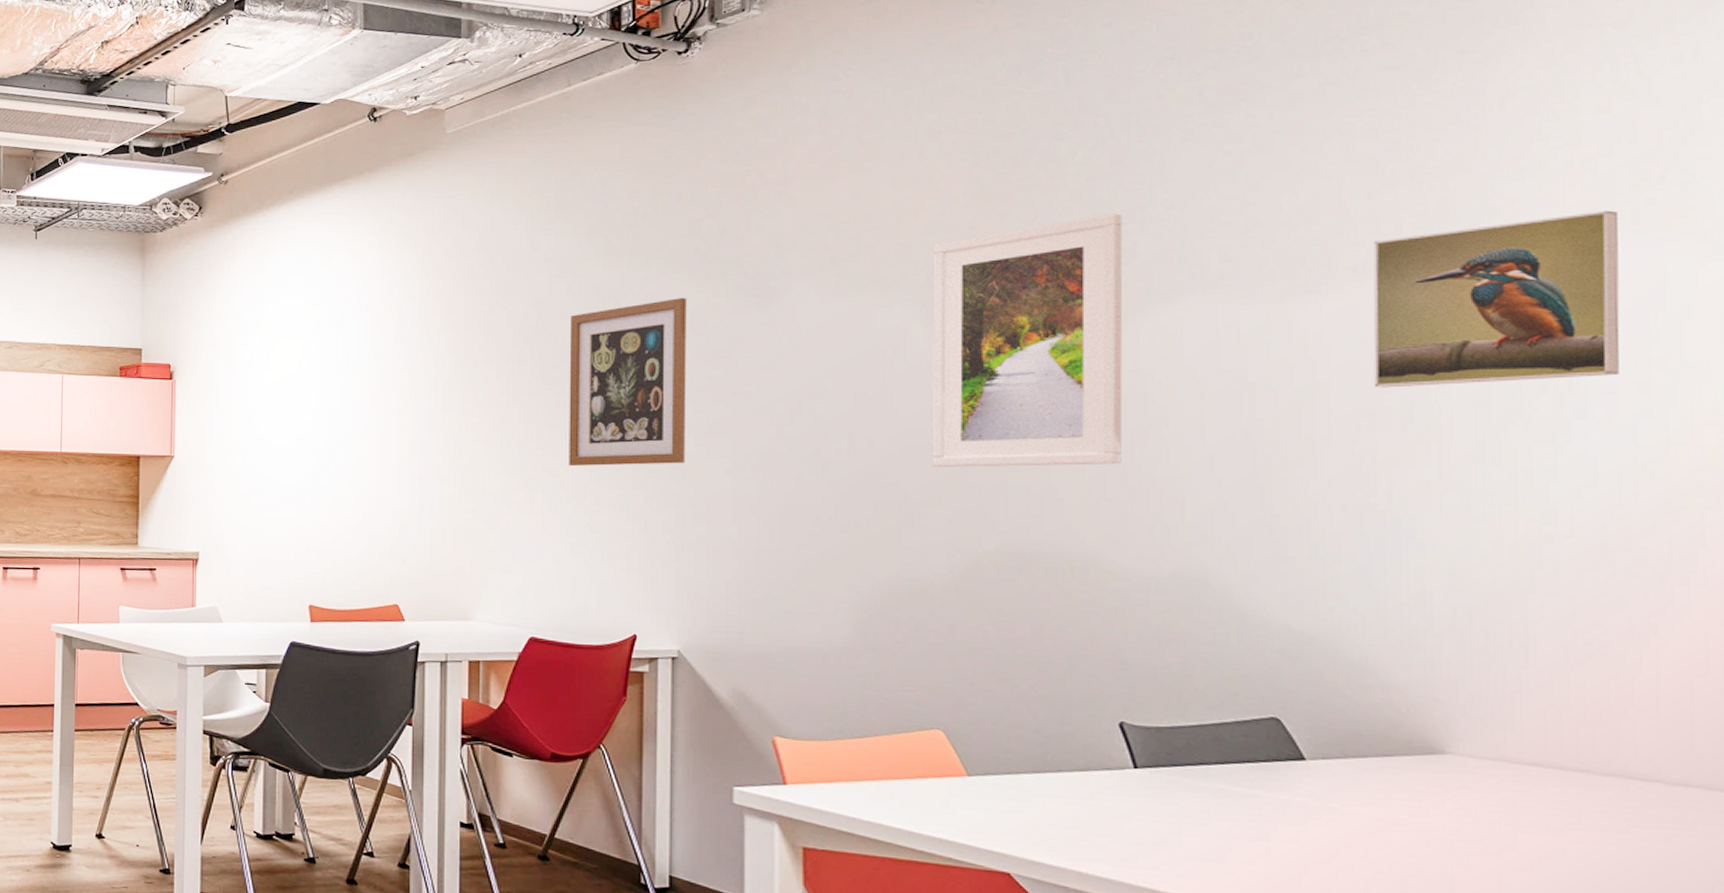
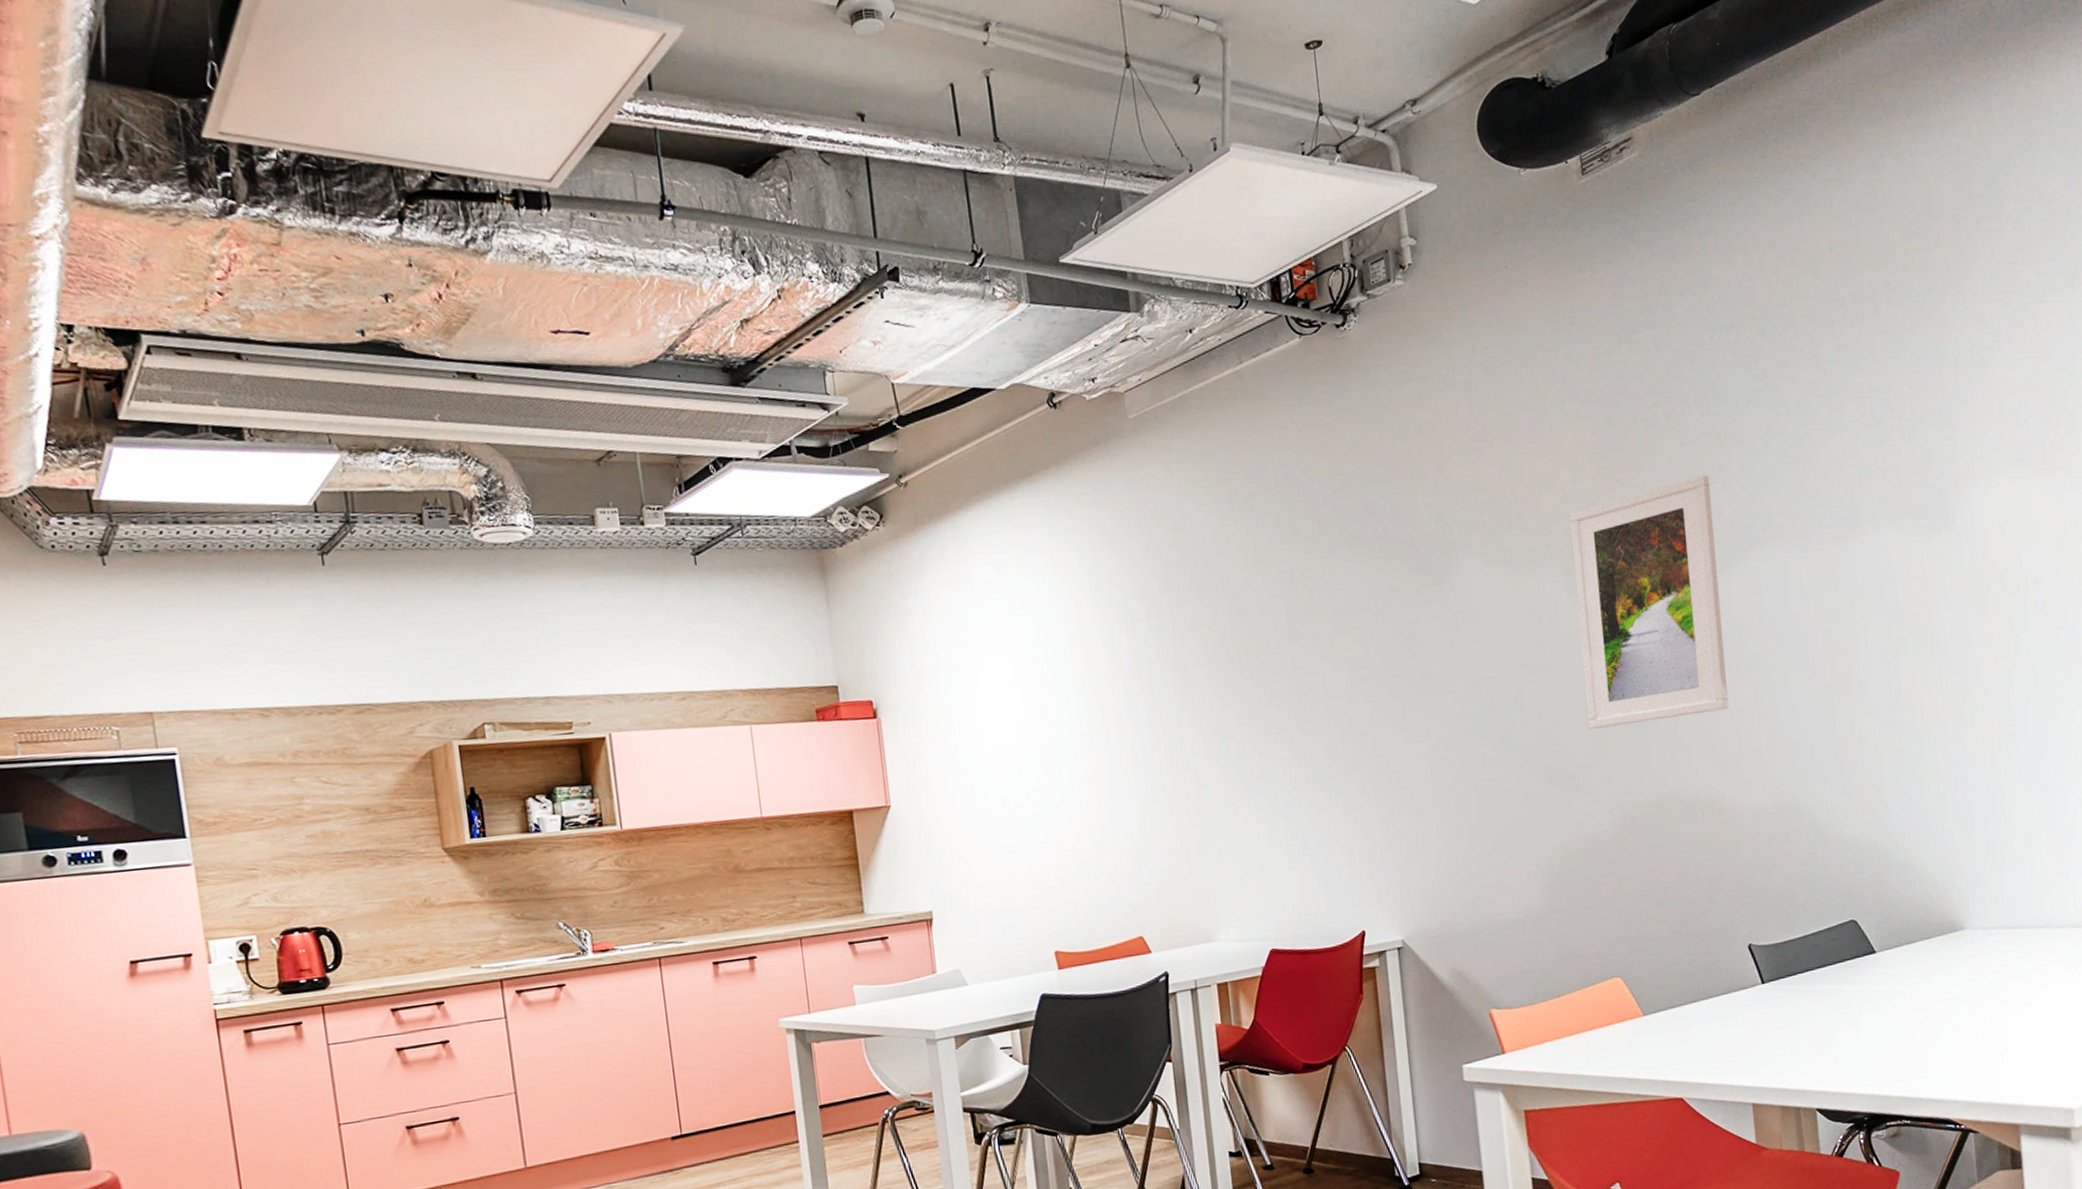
wall art: present [569,297,687,467] -> none [1270,581,1388,768]
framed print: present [1373,210,1620,388] -> none [1883,453,2044,620]

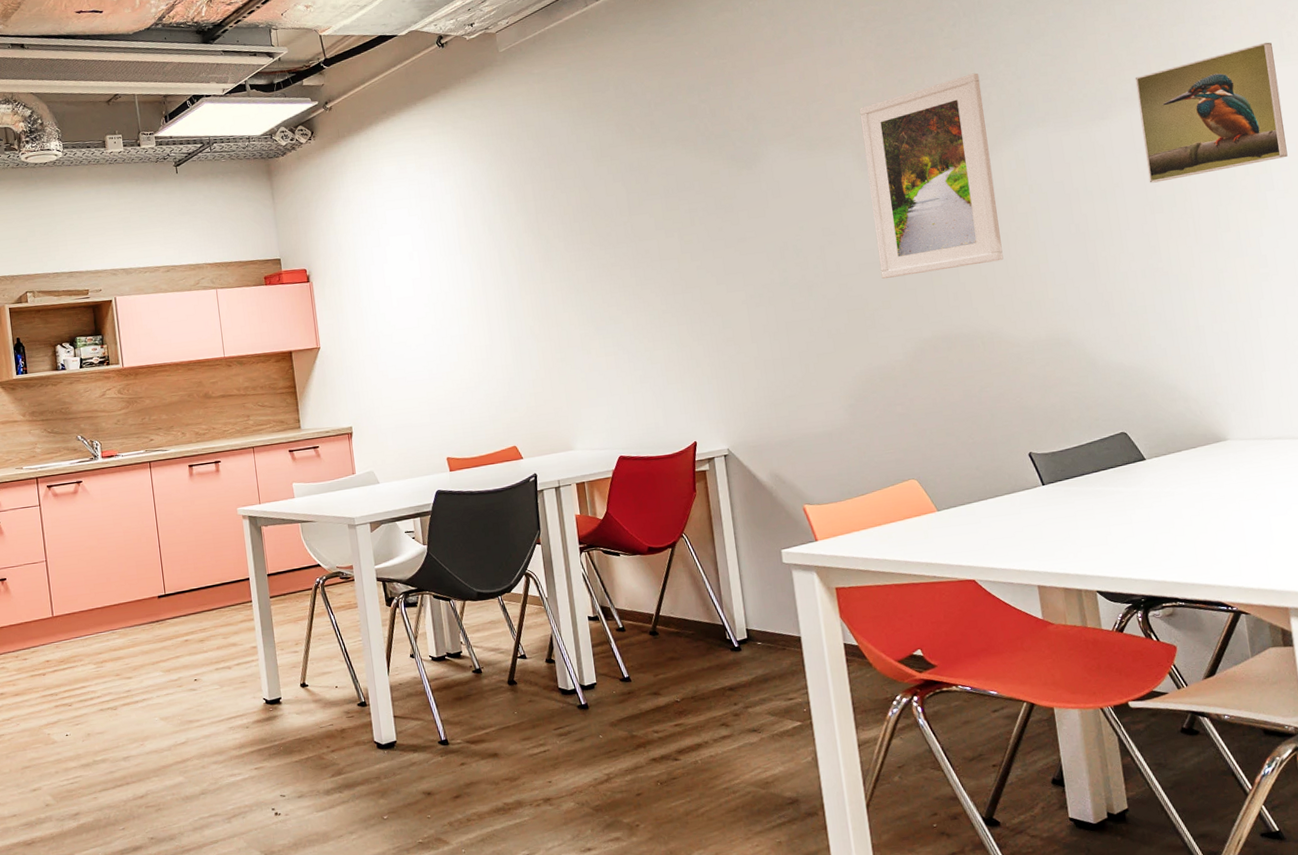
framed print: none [1883,453,2044,620] -> present [1135,42,1288,183]

